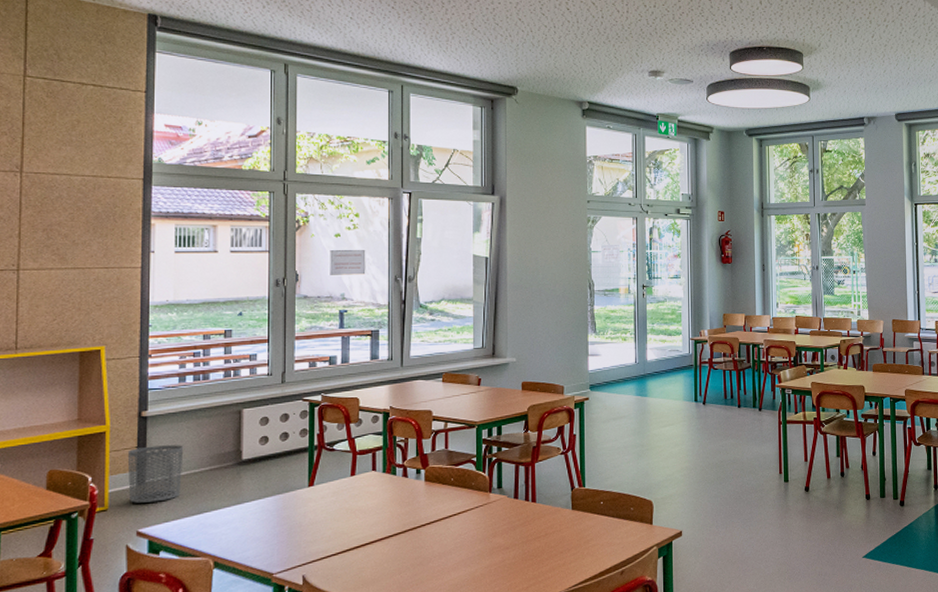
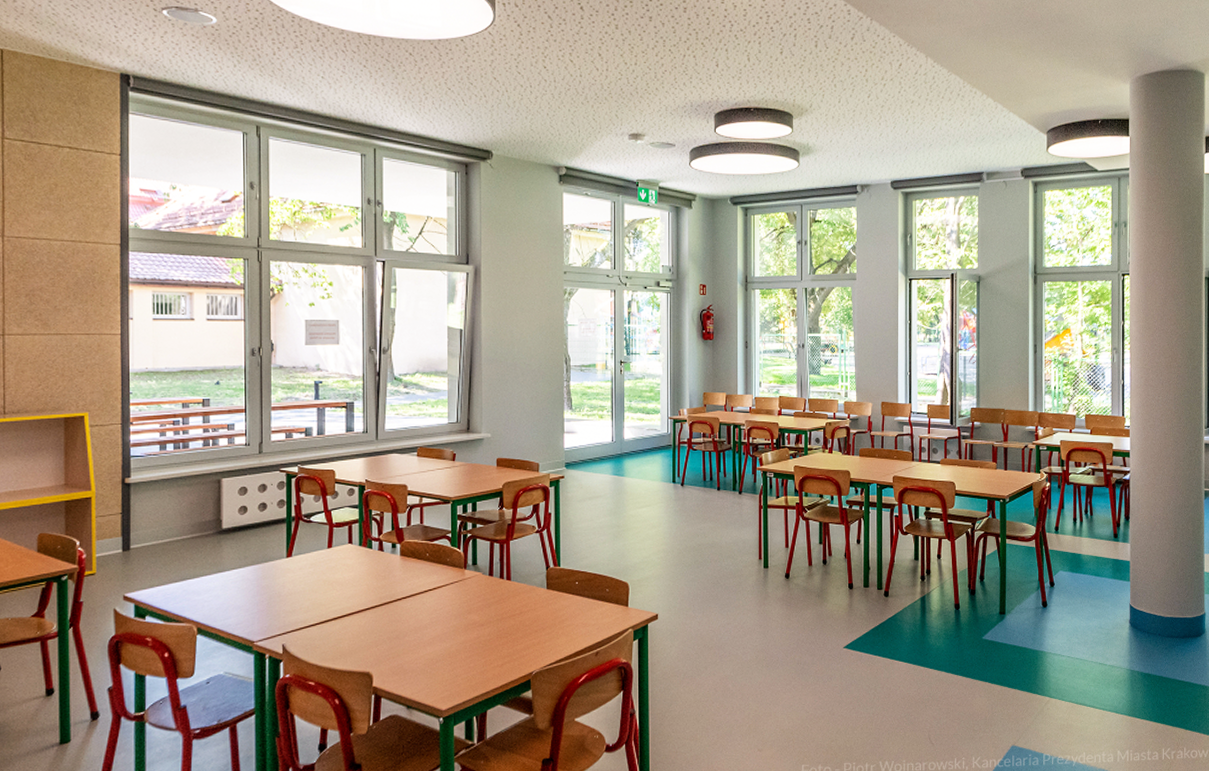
waste bin: present [127,445,184,503] -> none [112,512,166,568]

